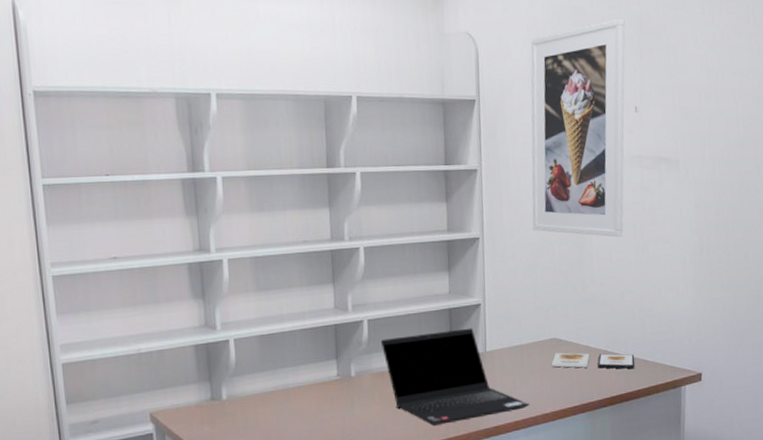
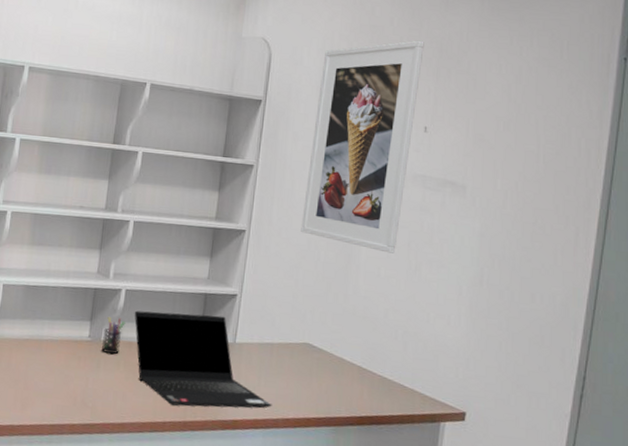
pen holder: none [352,350,373,389] -> present [102,316,126,355]
picture frame: present [551,352,635,369] -> none [300,358,392,392]

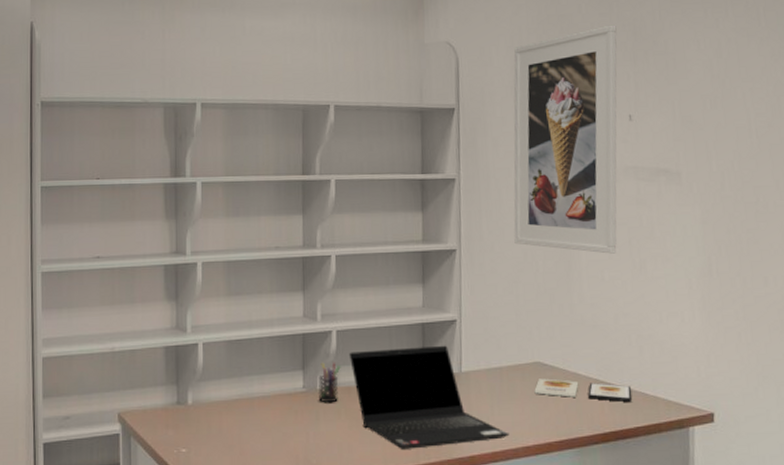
picture frame: none [300,358,392,392] -> present [534,378,632,403]

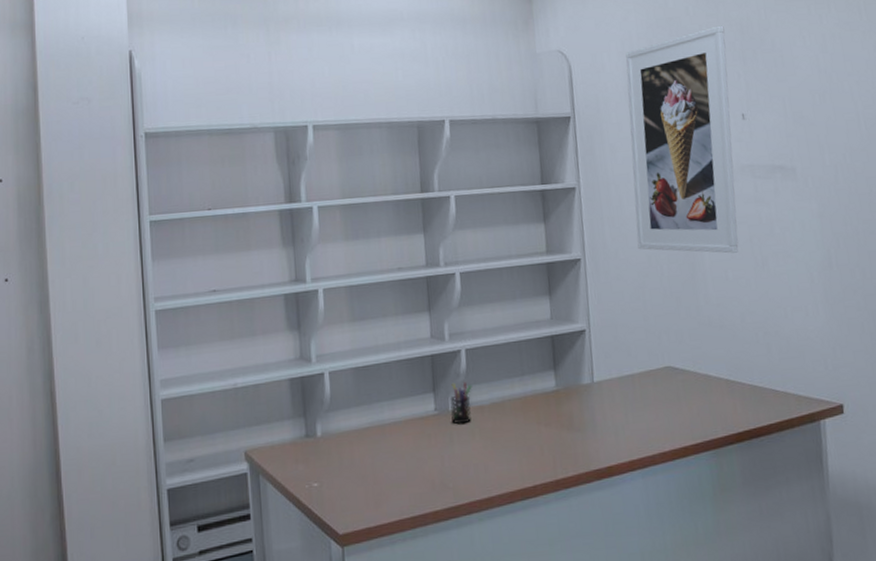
laptop computer: present [349,345,510,449] -> none [479,356,645,465]
picture frame: present [534,378,632,403] -> none [667,382,763,401]

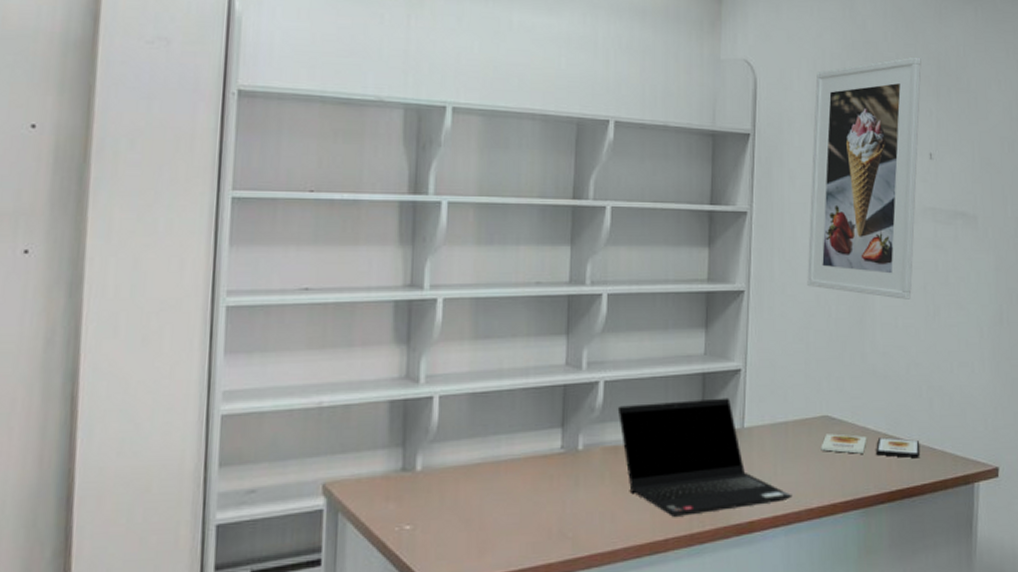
pen holder: present [450,382,472,424] -> none [580,418,607,466]
laptop computer: none [479,356,645,465] -> present [617,398,792,517]
picture frame: none [667,382,763,401] -> present [821,433,920,459]

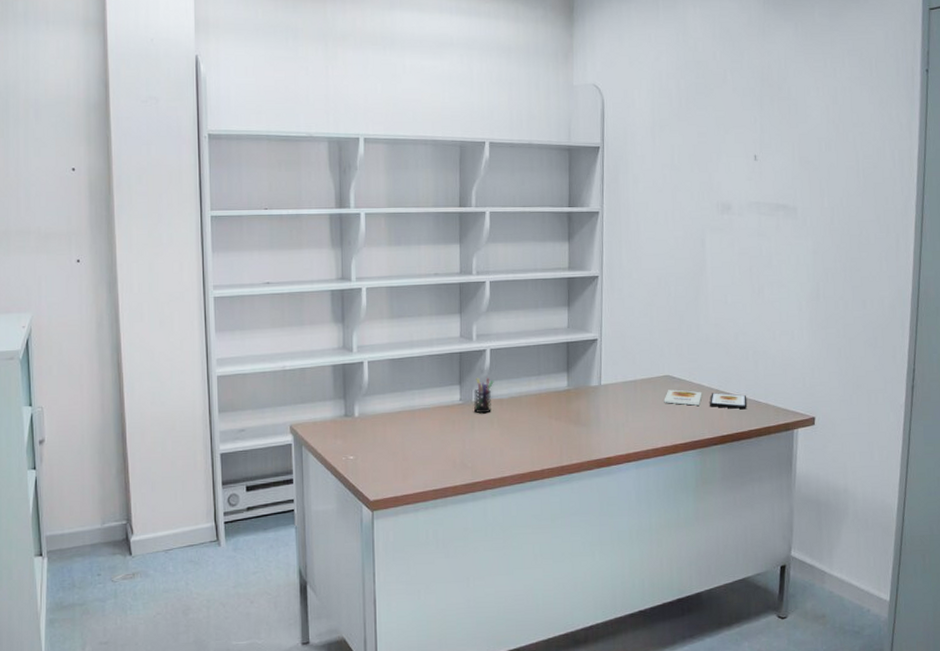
pen holder: none [580,418,607,466] -> present [474,377,494,414]
laptop computer: present [617,398,792,517] -> none [501,361,641,453]
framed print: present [807,56,922,300] -> none [650,71,747,280]

